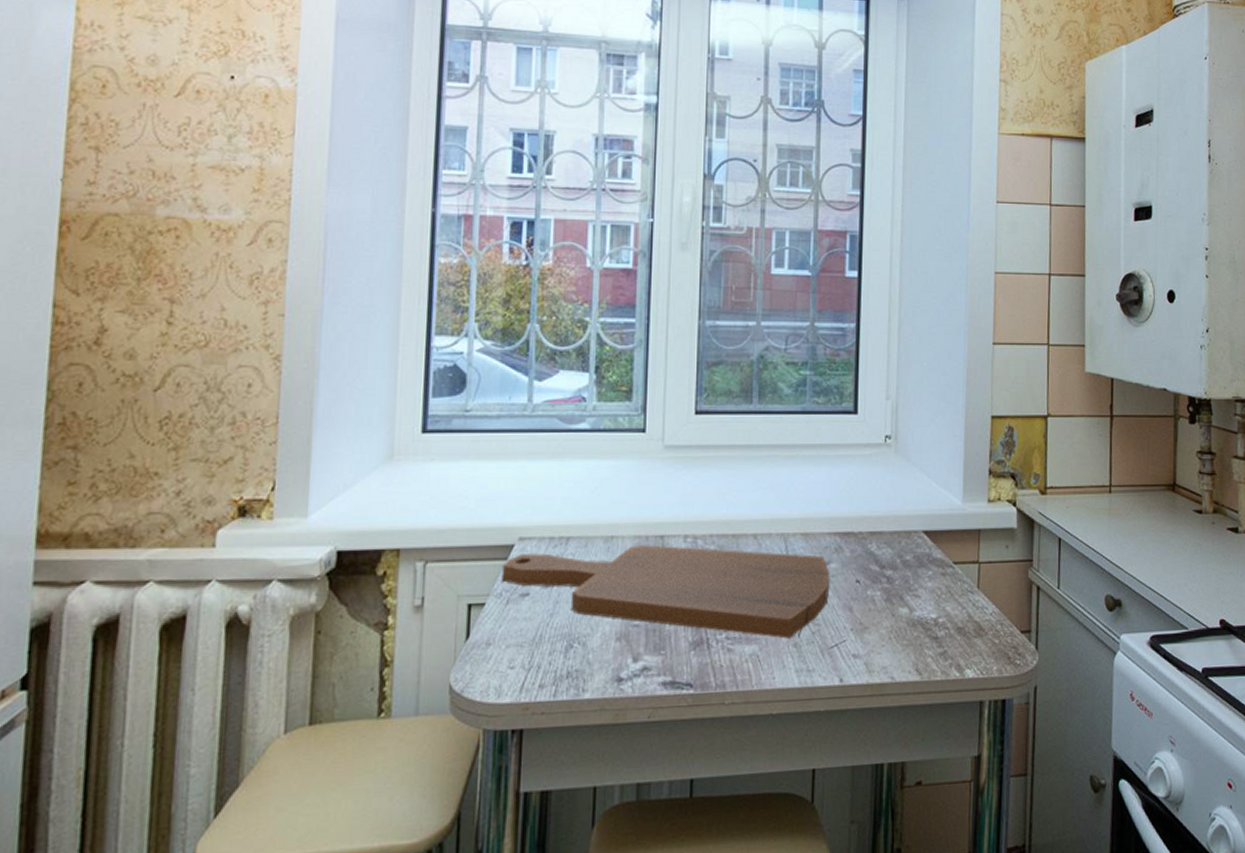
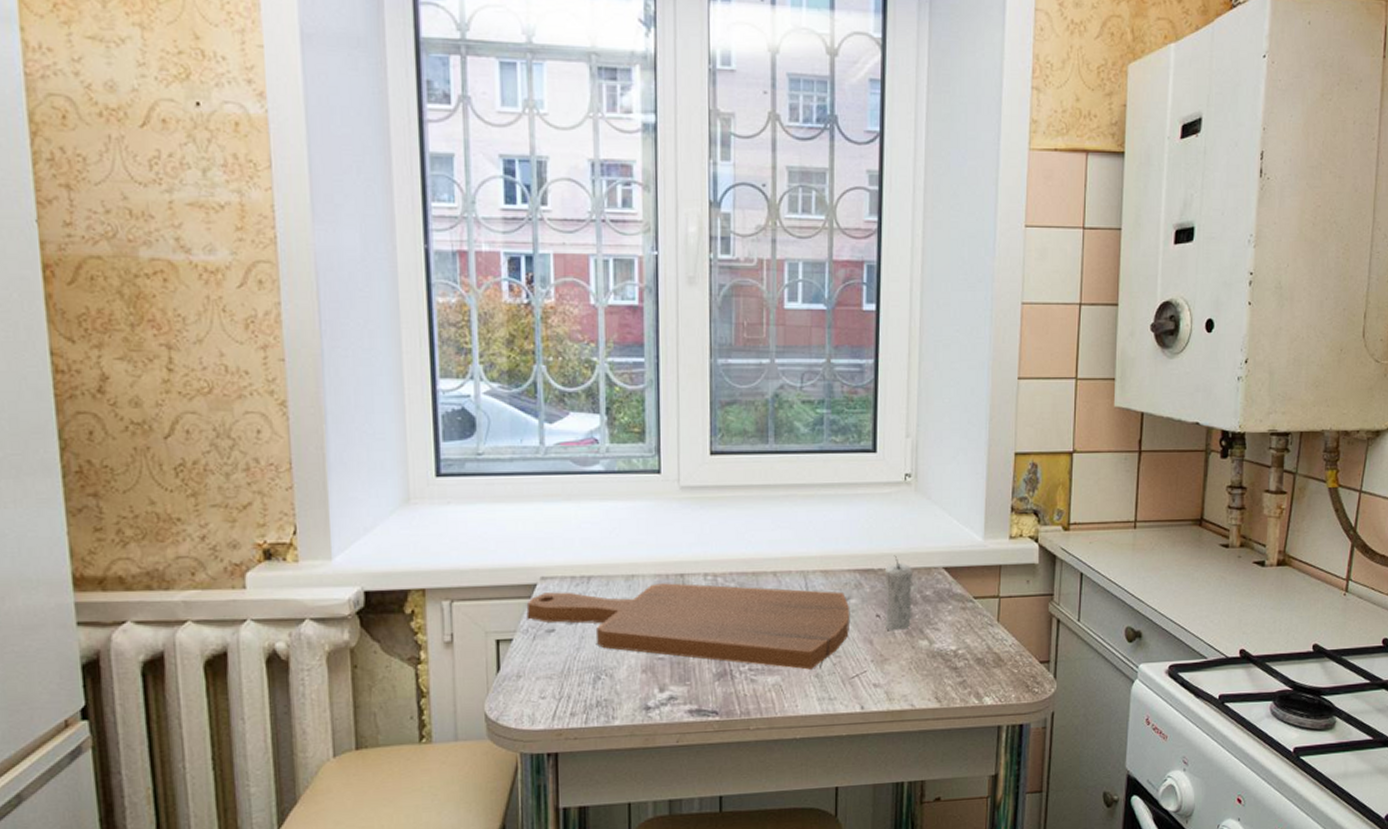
candle: none [864,518,894,598] -> present [884,555,914,631]

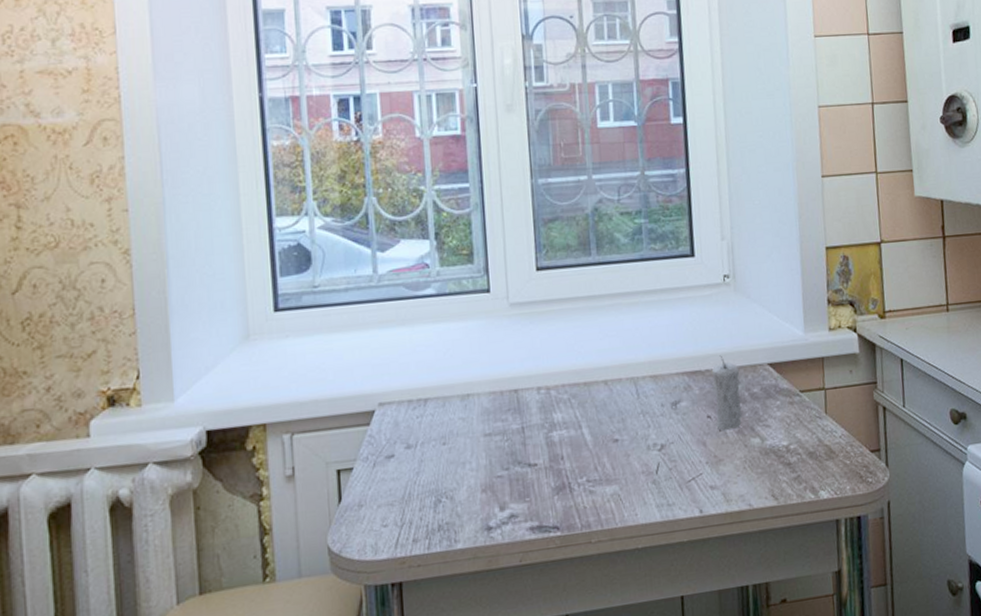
cutting board: present [526,583,850,670] -> none [365,395,682,477]

